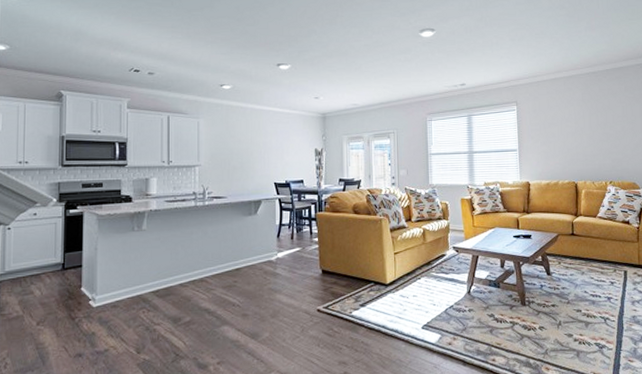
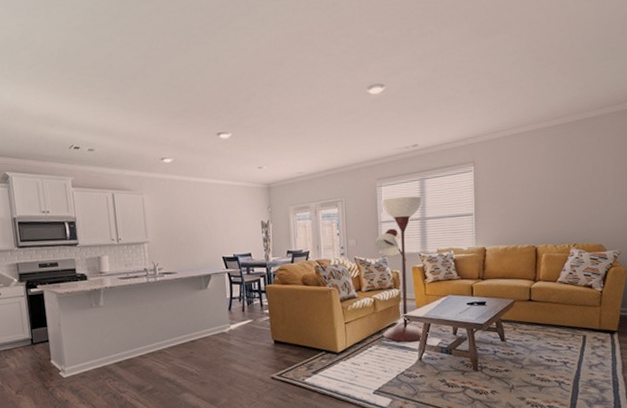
floor lamp: none [424,131,478,274] -> present [374,196,429,342]

